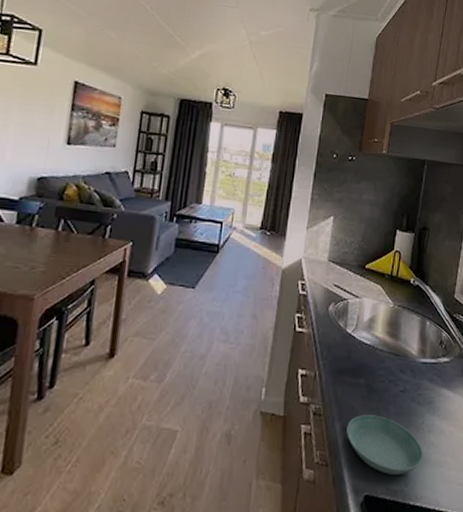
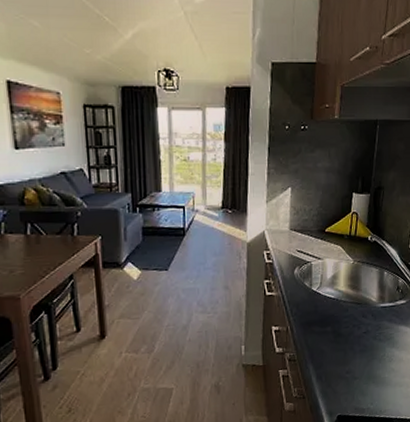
saucer: present [347,415,424,475] -> none [319,354,386,398]

